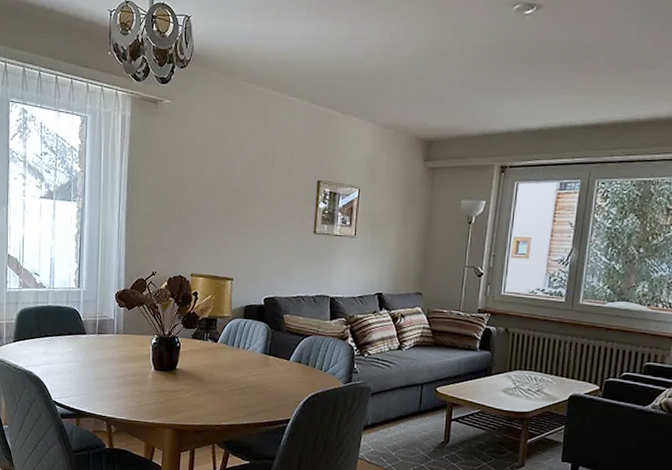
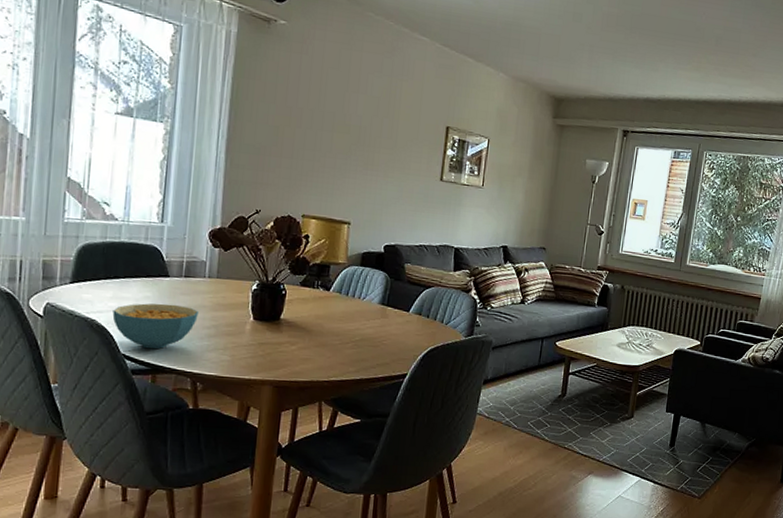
cereal bowl: none [45,357,110,397] -> present [112,303,198,349]

